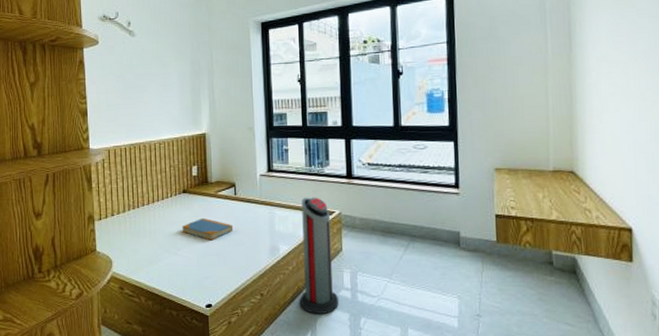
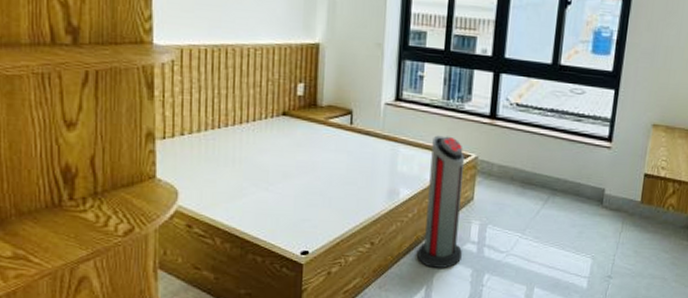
book: present [182,217,233,241] -> none [278,148,345,177]

